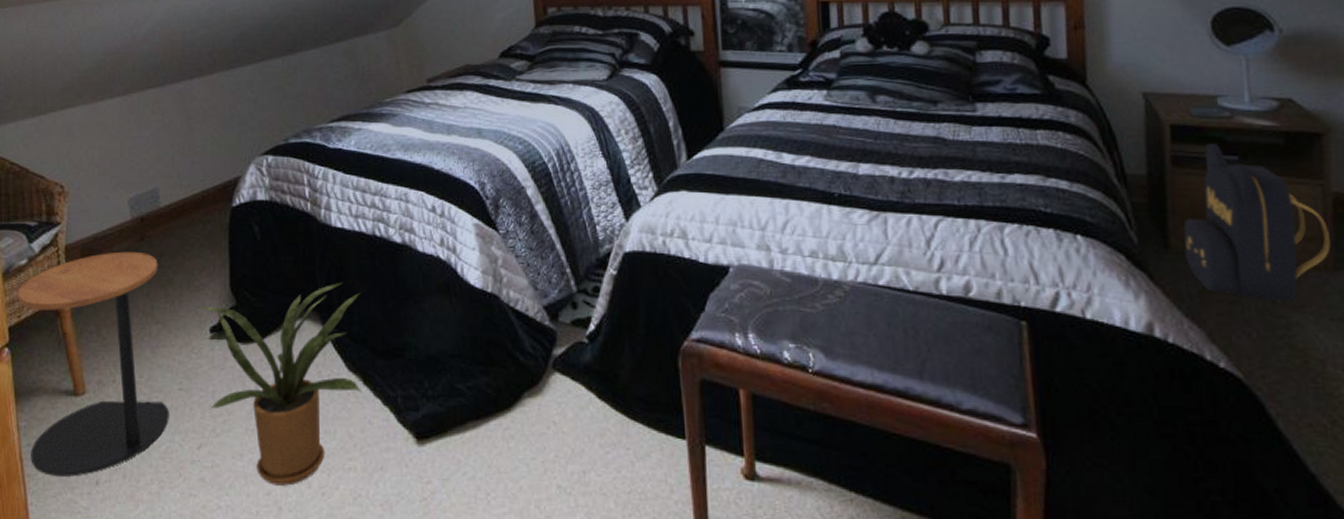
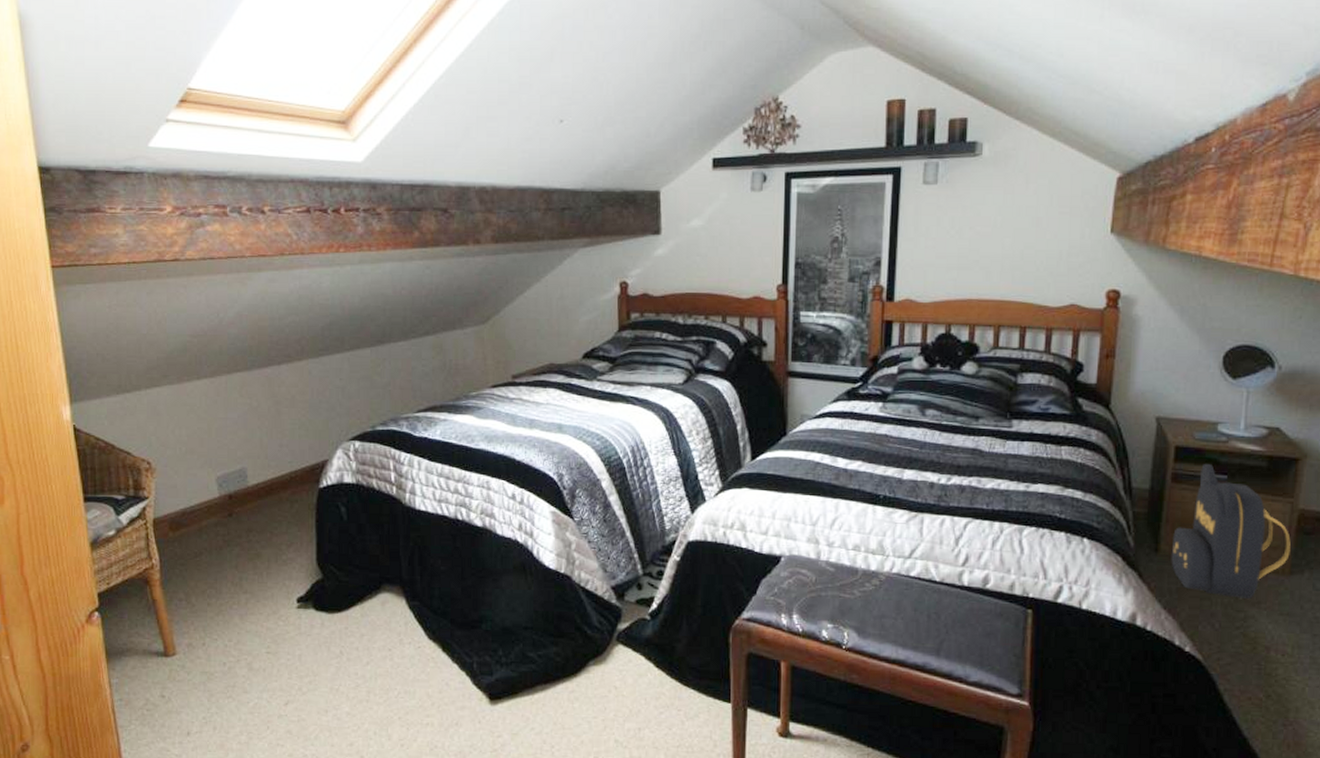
side table: present [17,251,169,477] -> none [106,526,257,728]
house plant: present [199,283,363,486] -> none [286,561,442,738]

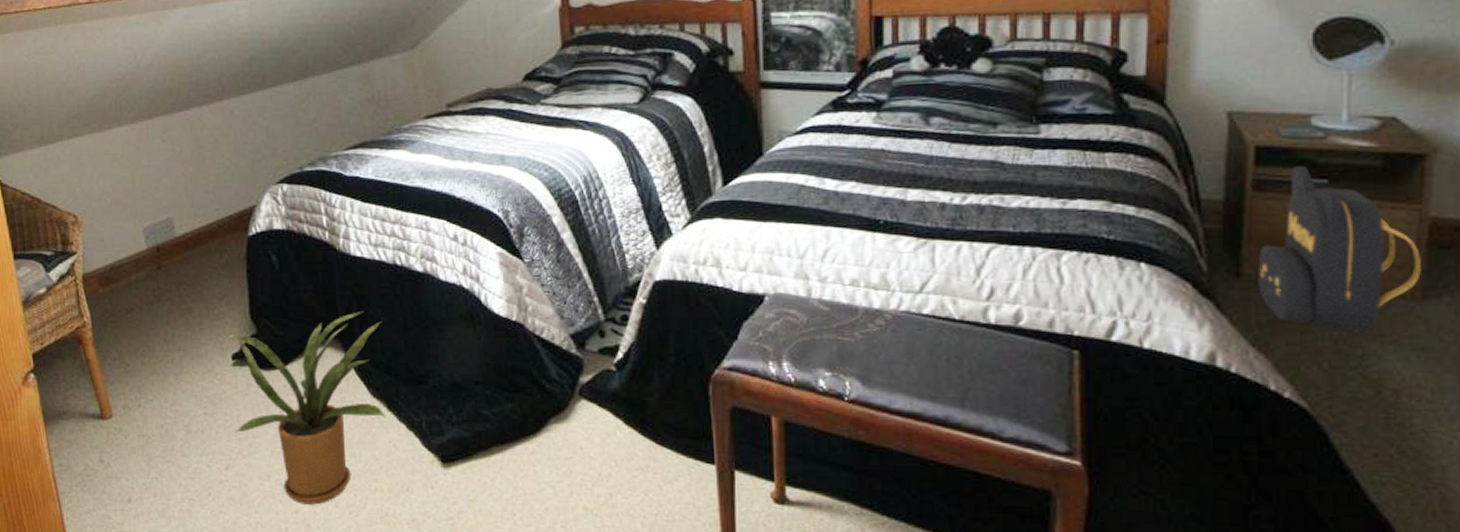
house plant: none [286,561,442,738] -> present [220,312,387,505]

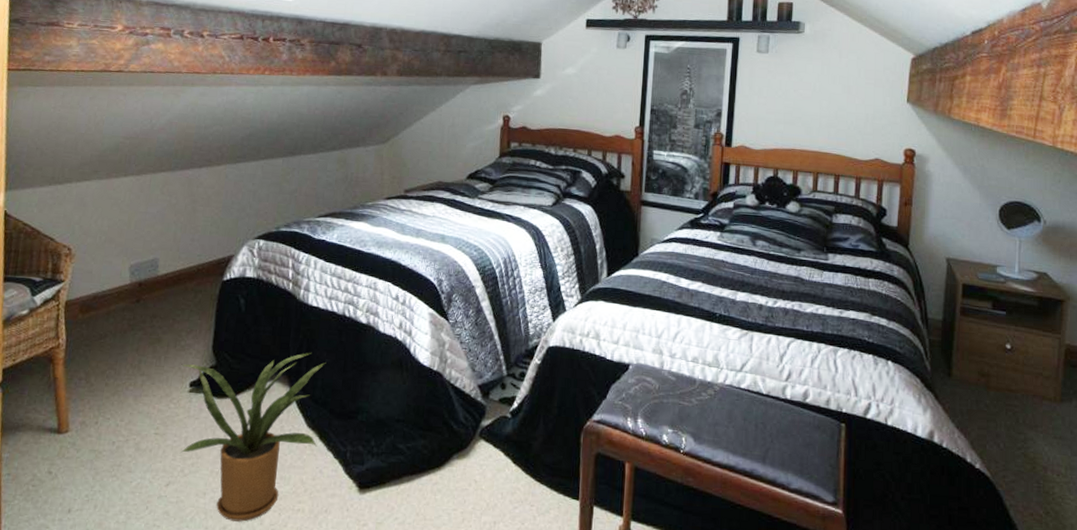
backpack: present [1257,166,1421,331] -> none [962,301,1060,422]

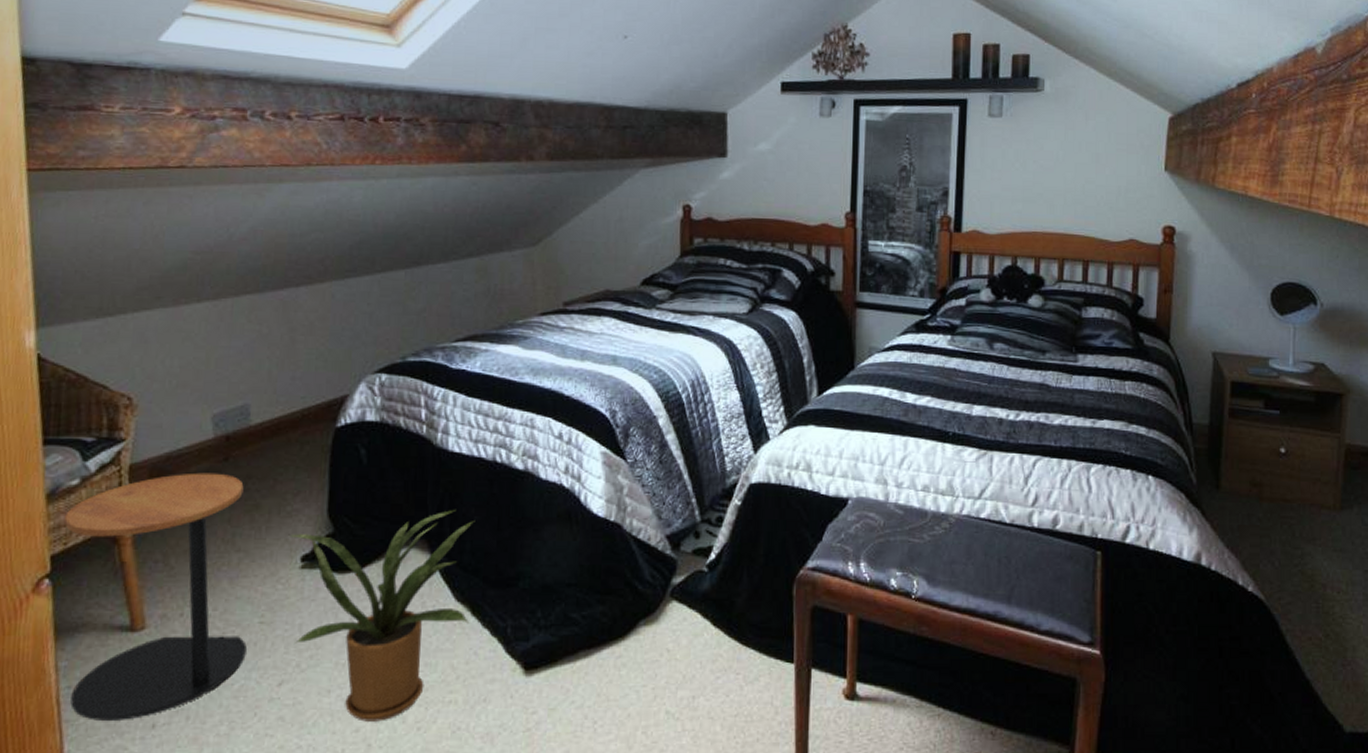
side table: none [9,310,150,504] -> present [64,472,247,720]

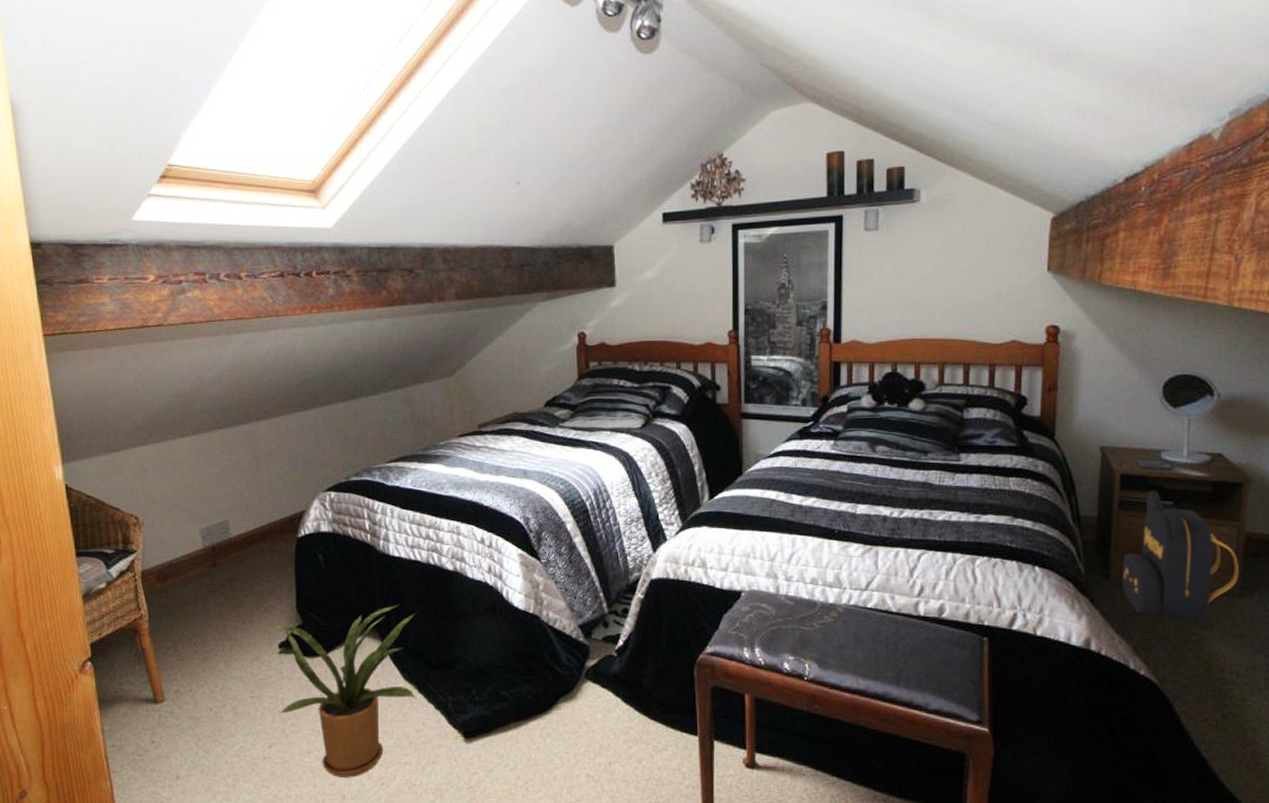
side table: present [64,472,247,720] -> none [98,577,242,772]
backpack: none [1231,399,1340,535] -> present [1122,491,1239,621]

